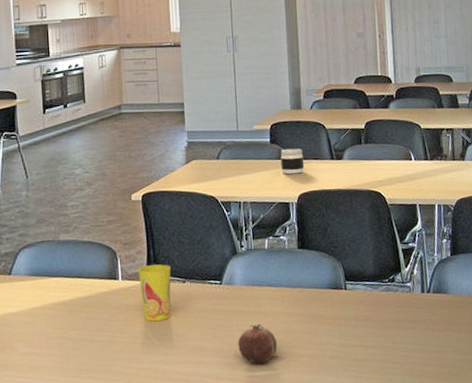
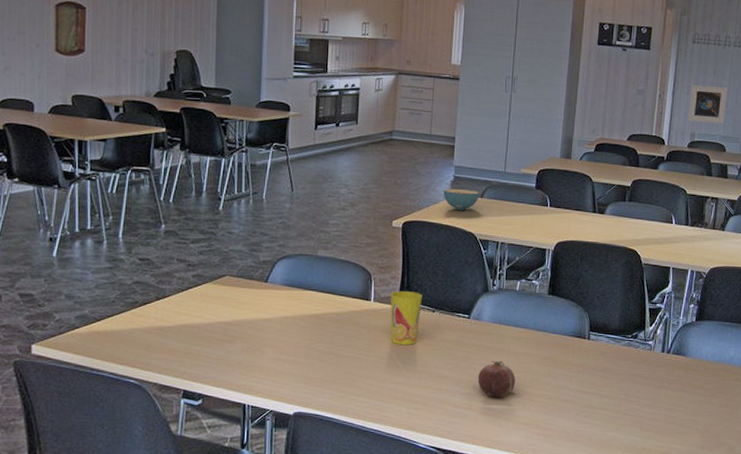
cereal bowl: none [178,153,216,175] -> present [443,189,480,210]
jar: present [280,148,305,175] -> none [543,196,567,222]
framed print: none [409,20,447,57] -> present [688,85,728,124]

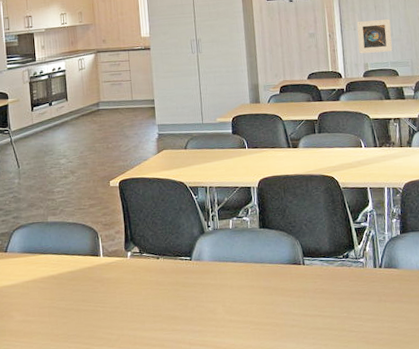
cup: present [390,291,422,345] -> none [118,242,147,293]
cereal bowl: present [443,189,480,210] -> none [150,144,184,163]
fruit: present [478,360,516,398] -> none [207,295,243,331]

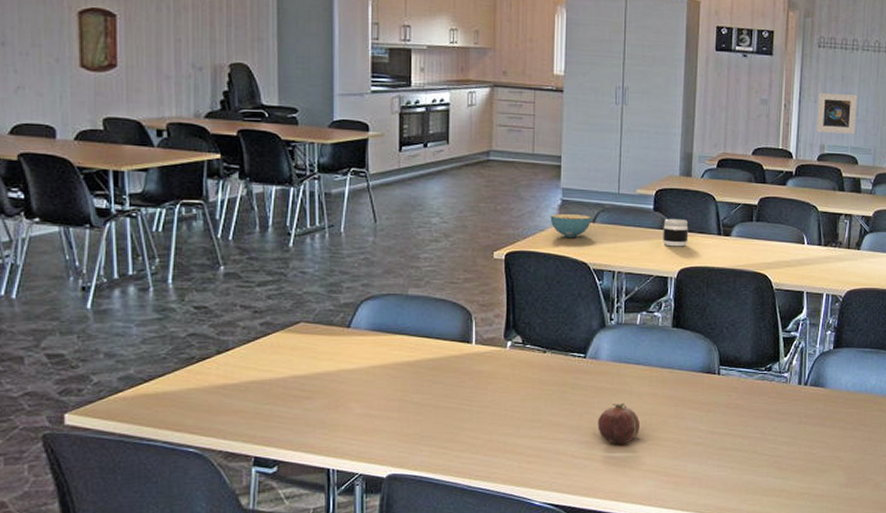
cereal bowl: none [150,144,184,163] -> present [550,214,591,237]
fruit: none [207,295,243,331] -> present [598,403,641,444]
jar: none [242,138,264,162] -> present [663,218,689,247]

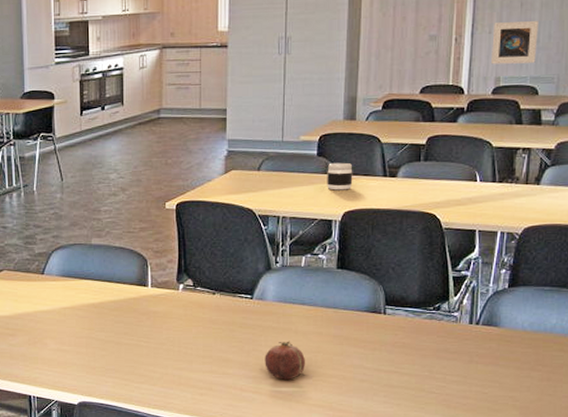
cereal bowl: present [550,214,591,237] -> none [217,164,256,186]

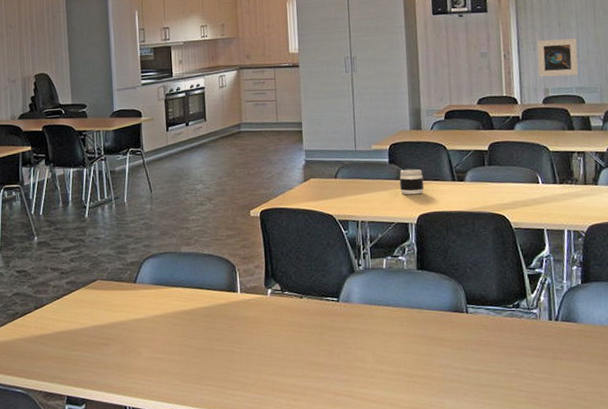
fruit: present [265,341,306,380] -> none [355,342,396,382]

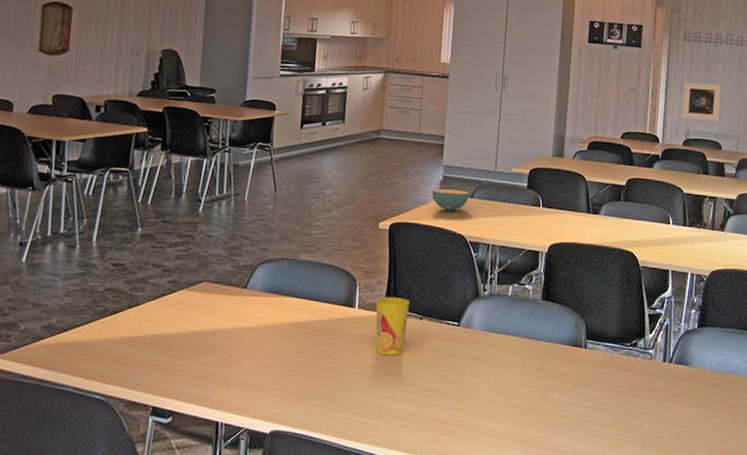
cup: none [257,279,289,334] -> present [375,297,409,355]
cereal bowl: none [296,172,333,193] -> present [432,189,470,211]
jar: present [399,168,424,195] -> none [535,196,560,223]

